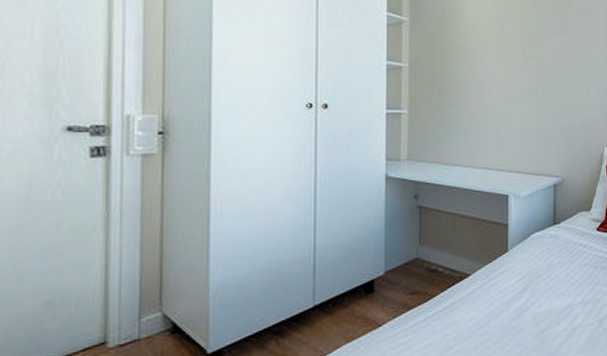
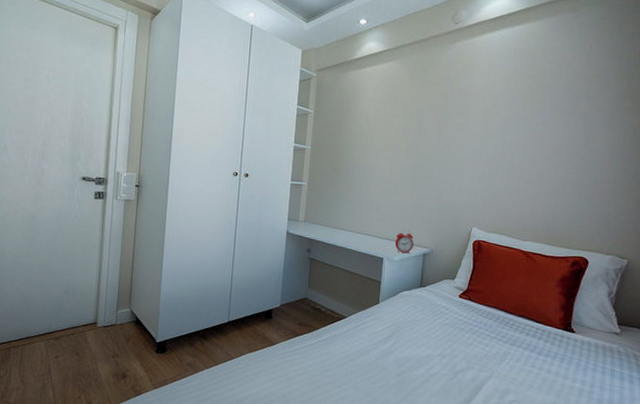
alarm clock: none [520,157,542,187] -> present [394,229,414,254]

